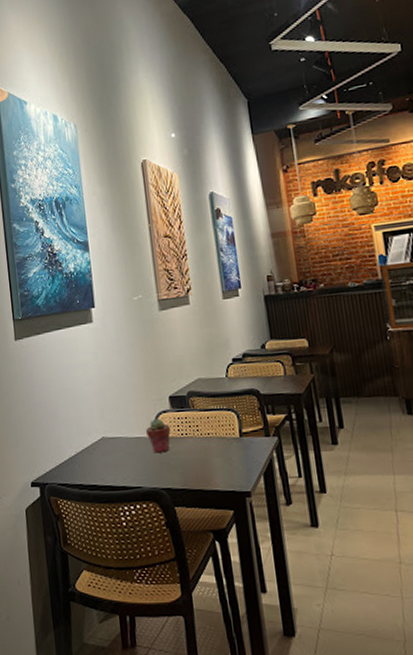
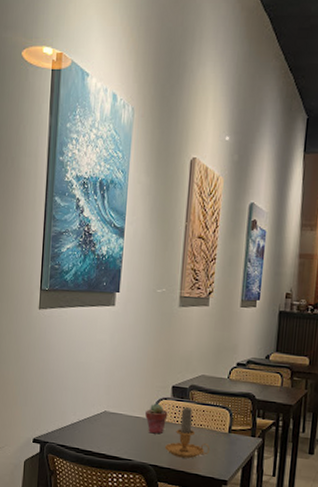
candle: none [173,415,225,475] -> present [164,406,211,459]

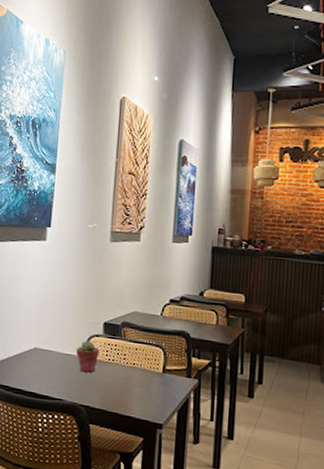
candle: present [164,406,211,459] -> none [96,344,144,400]

